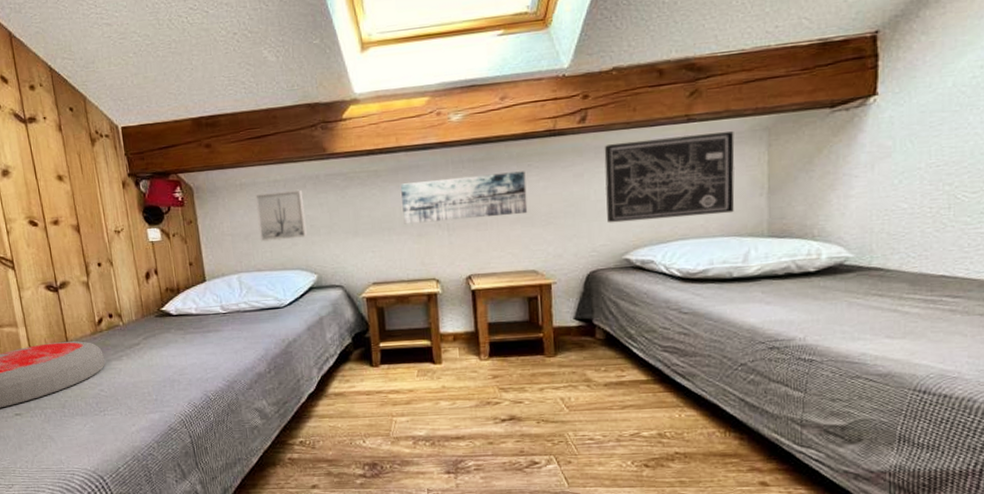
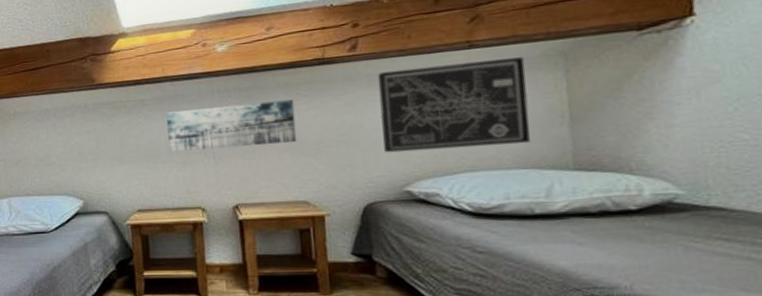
wall art: present [255,189,307,242] -> none [27,118,75,168]

